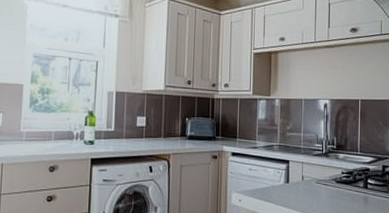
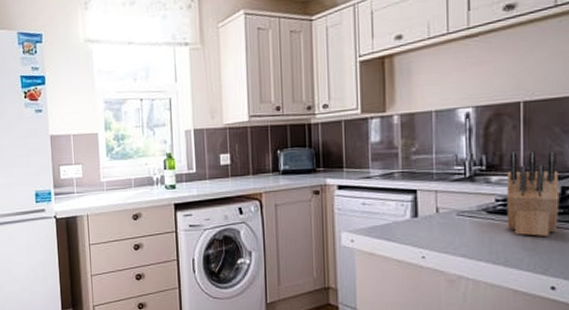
knife block: none [348,136,381,202] -> present [506,151,560,236]

